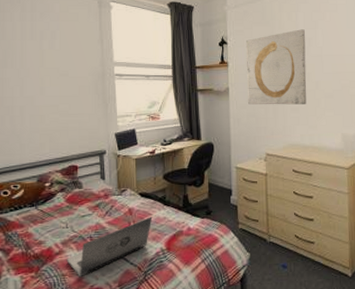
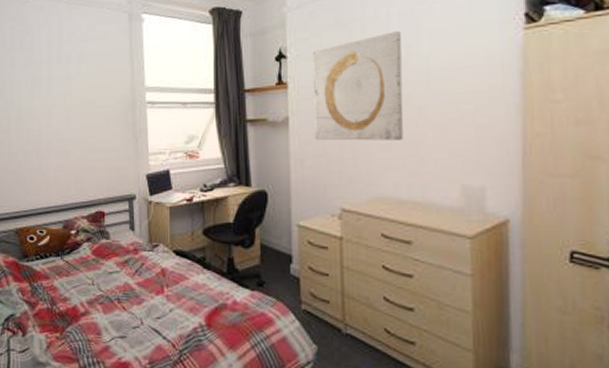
laptop: present [66,217,153,277] -> none [92,281,190,345]

